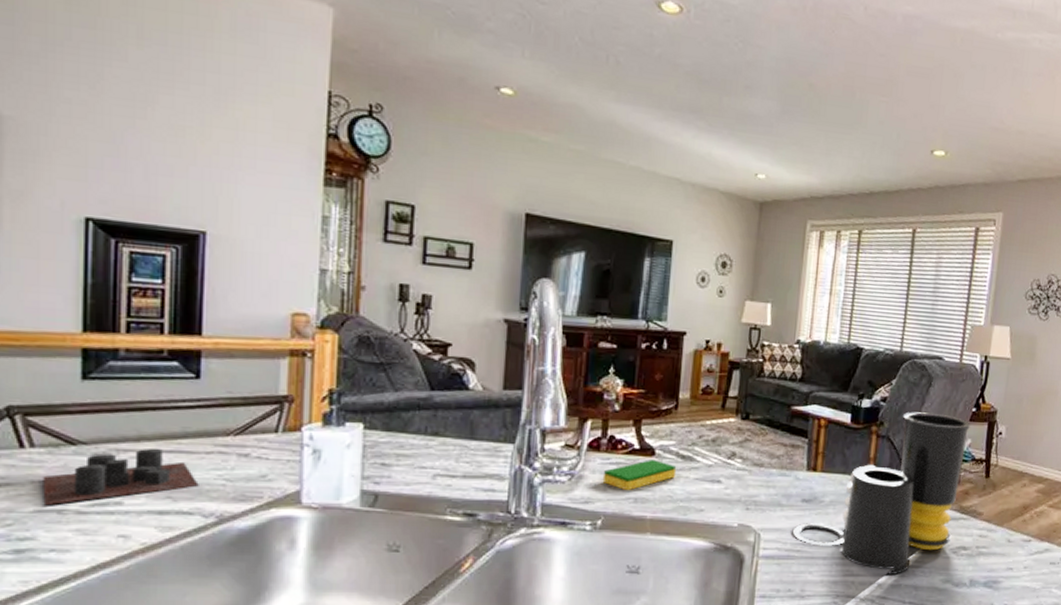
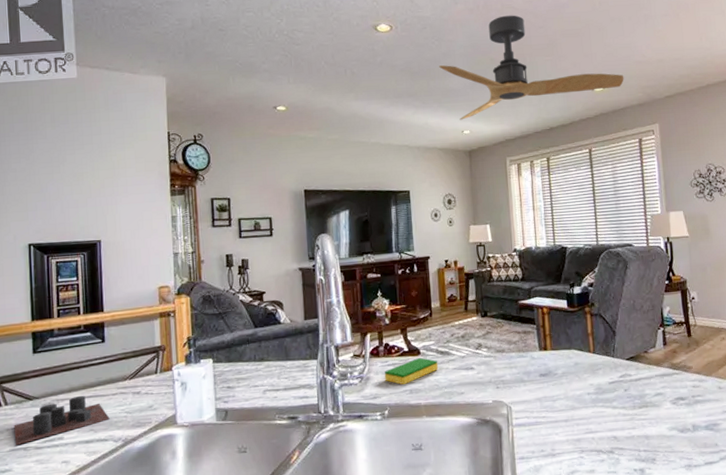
ceiling fan: none [739,27,973,159] -> present [439,15,624,120]
water filter: present [792,412,970,576] -> none [536,289,669,430]

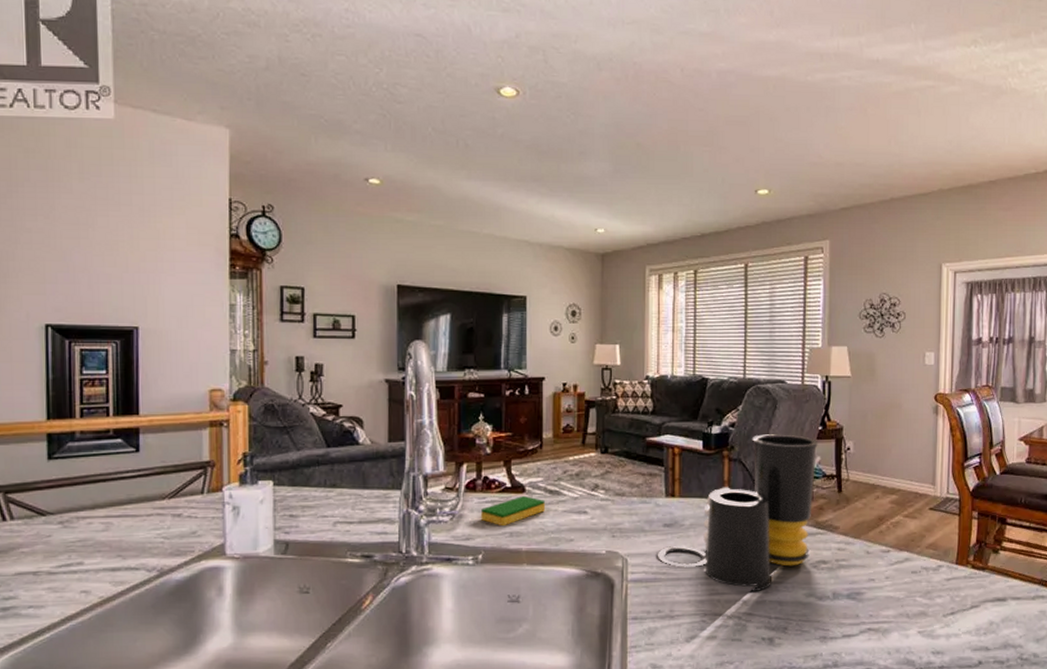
candle: present [14,395,110,446] -> none [21,514,143,569]
ceiling fan: present [439,15,624,120] -> none [573,90,794,216]
water filter: none [536,289,669,430] -> present [657,434,818,593]

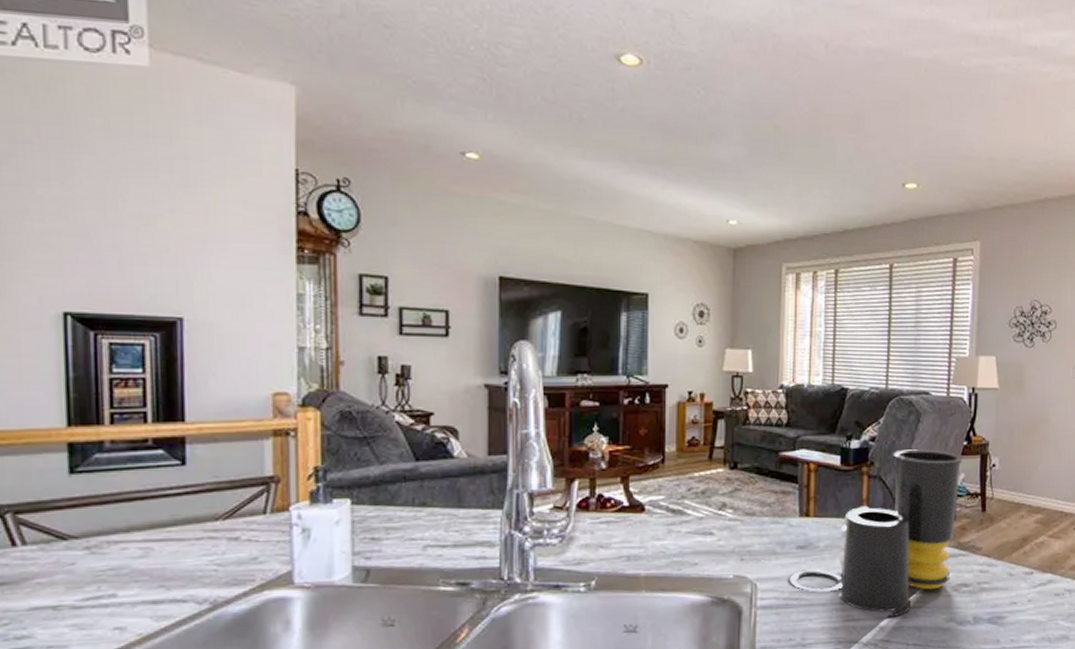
dish sponge: present [480,495,546,527] -> none [593,515,668,550]

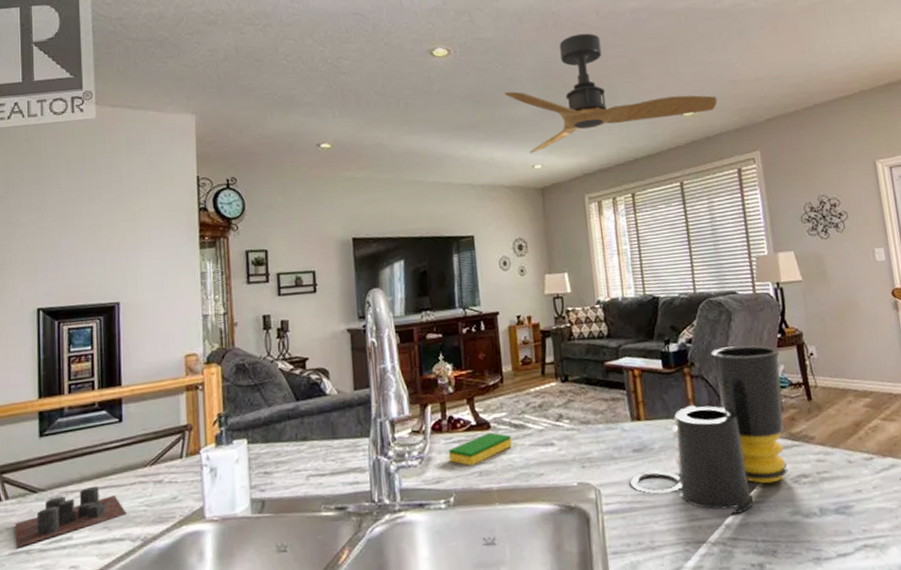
candle: none [36,537,191,603] -> present [15,485,127,548]
dish sponge: none [593,515,668,550] -> present [448,432,513,466]
ceiling fan: none [703,67,945,205] -> present [504,33,718,153]

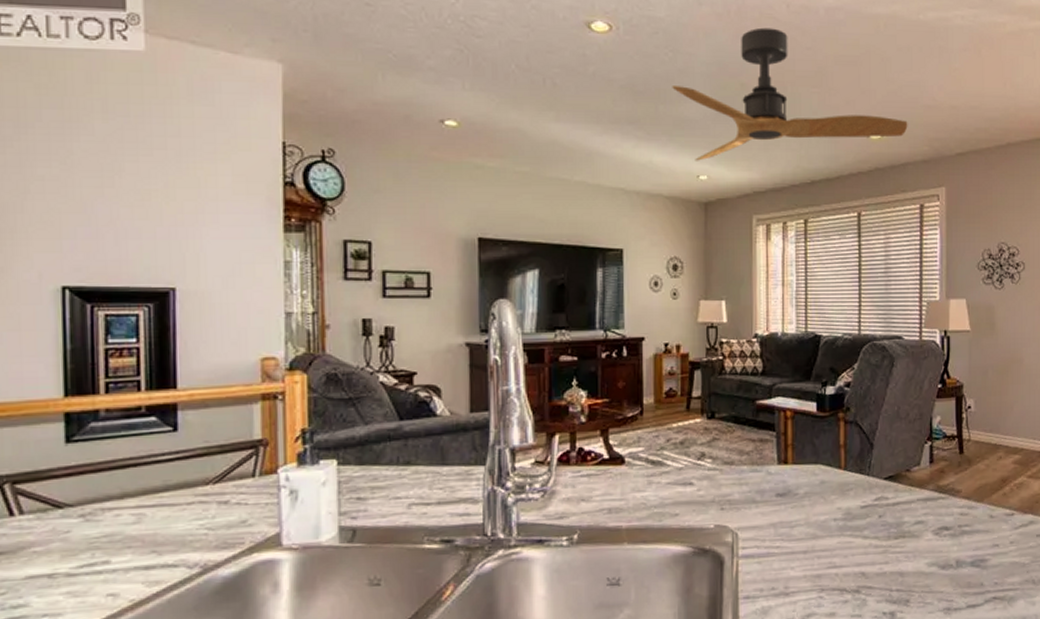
candle: present [15,485,127,548] -> none [33,503,182,572]
dish sponge: present [448,432,513,466] -> none [575,467,648,503]
water filter: present [629,345,789,516] -> none [769,393,938,564]

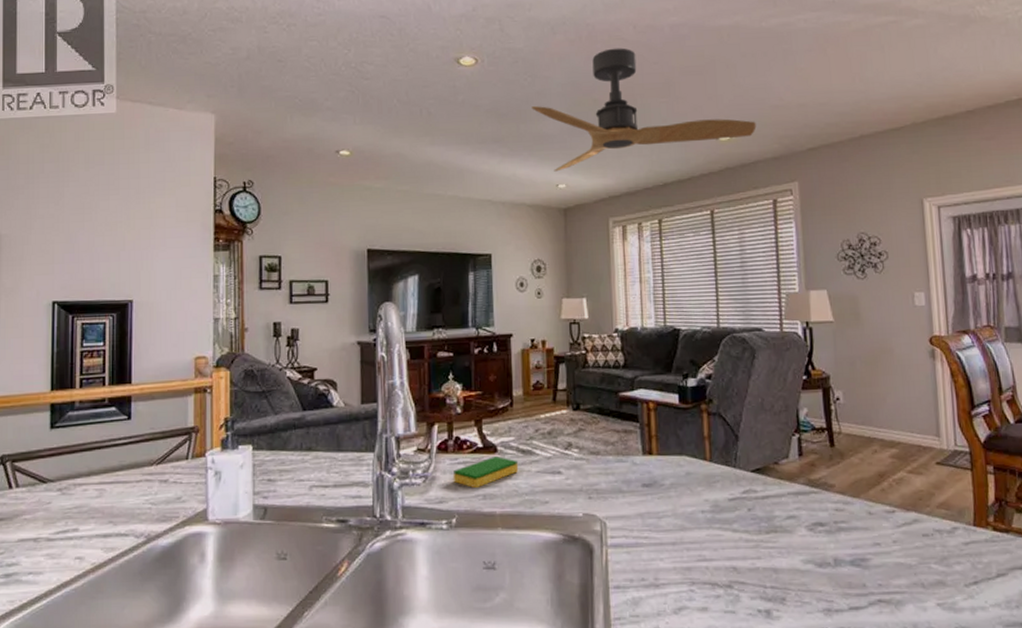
dish sponge: none [575,467,648,503] -> present [452,455,519,489]

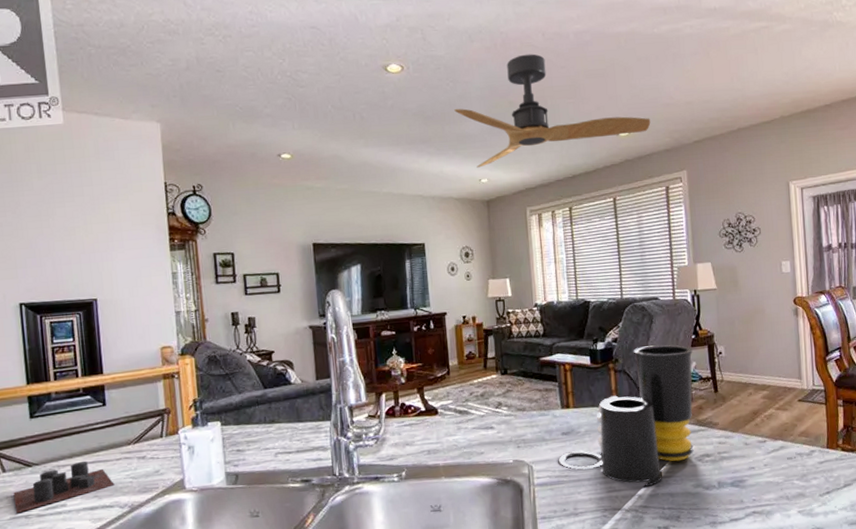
candle: none [24,480,132,536] -> present [13,461,115,514]
dish sponge: present [452,455,519,489] -> none [400,417,457,446]
water filter: none [637,385,804,559] -> present [558,344,694,488]

